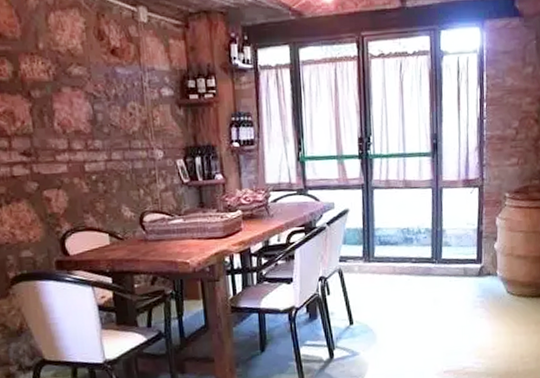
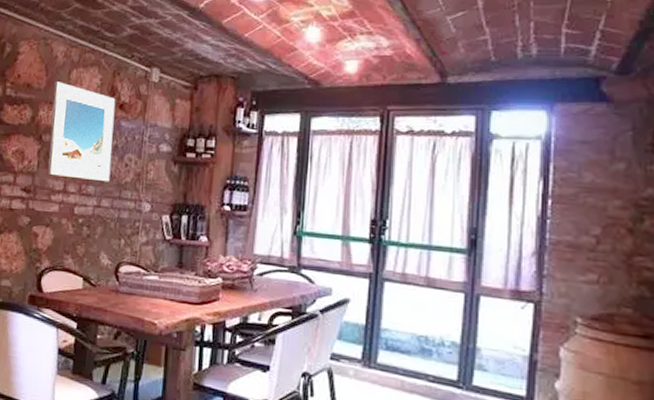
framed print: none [31,28,116,135] -> present [48,82,116,182]

